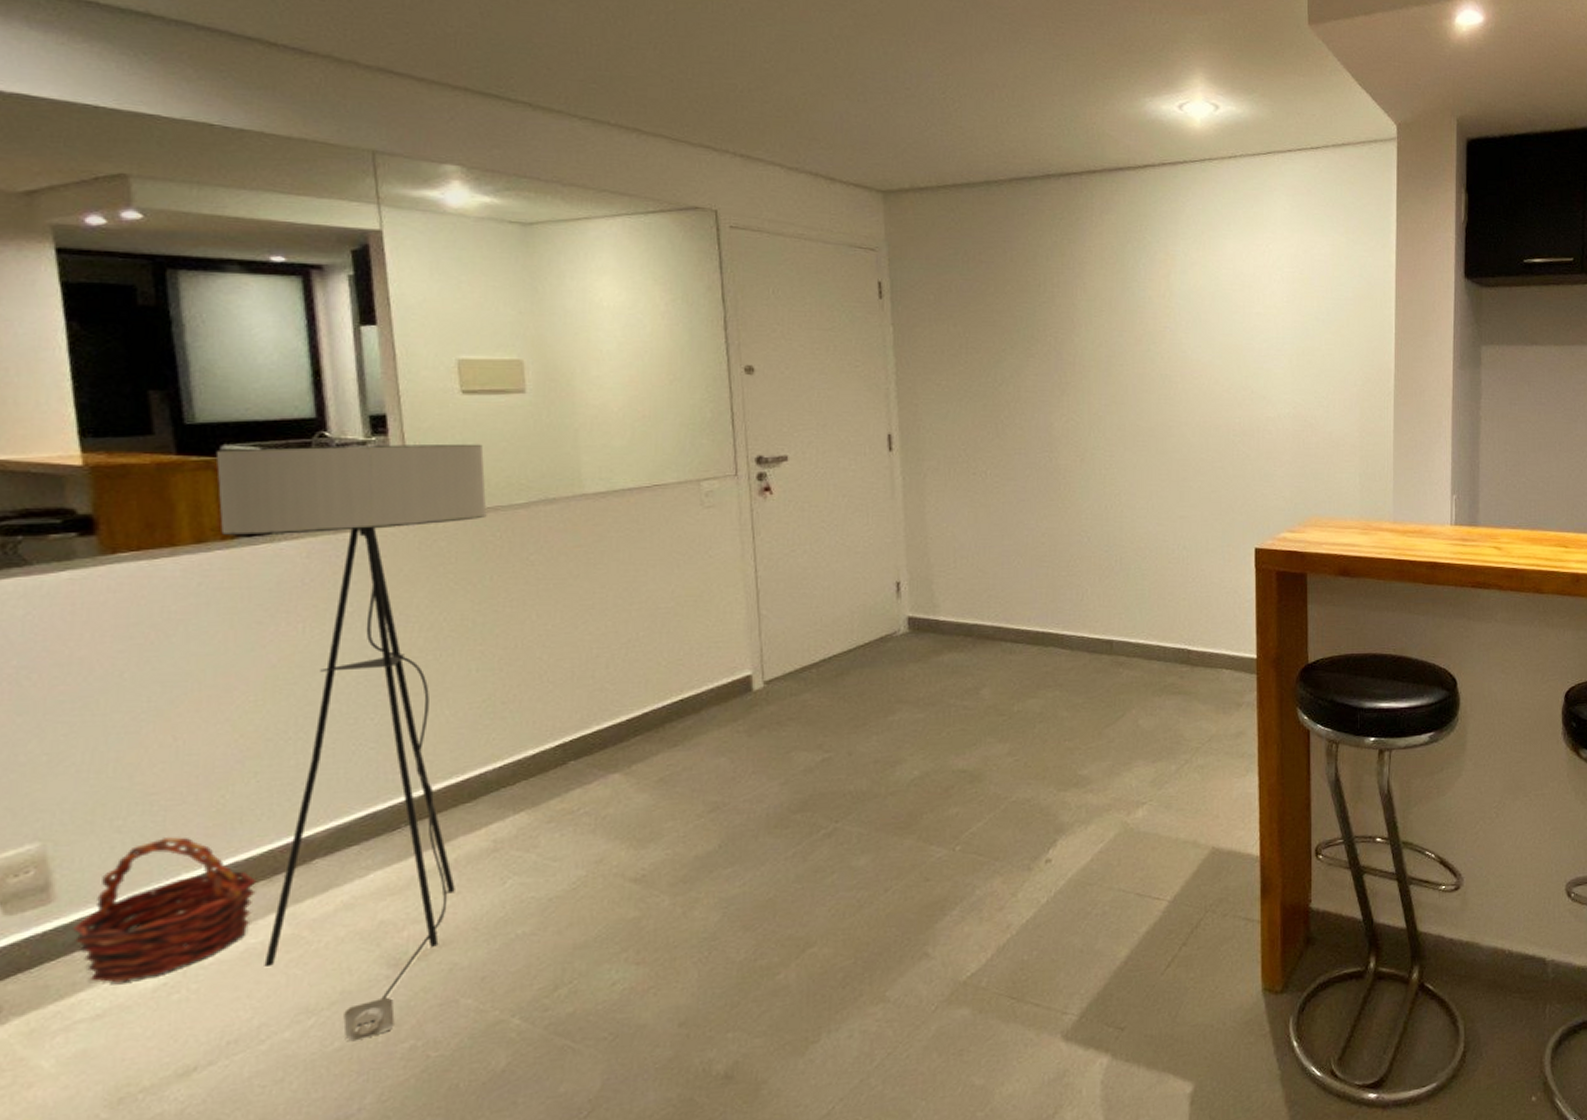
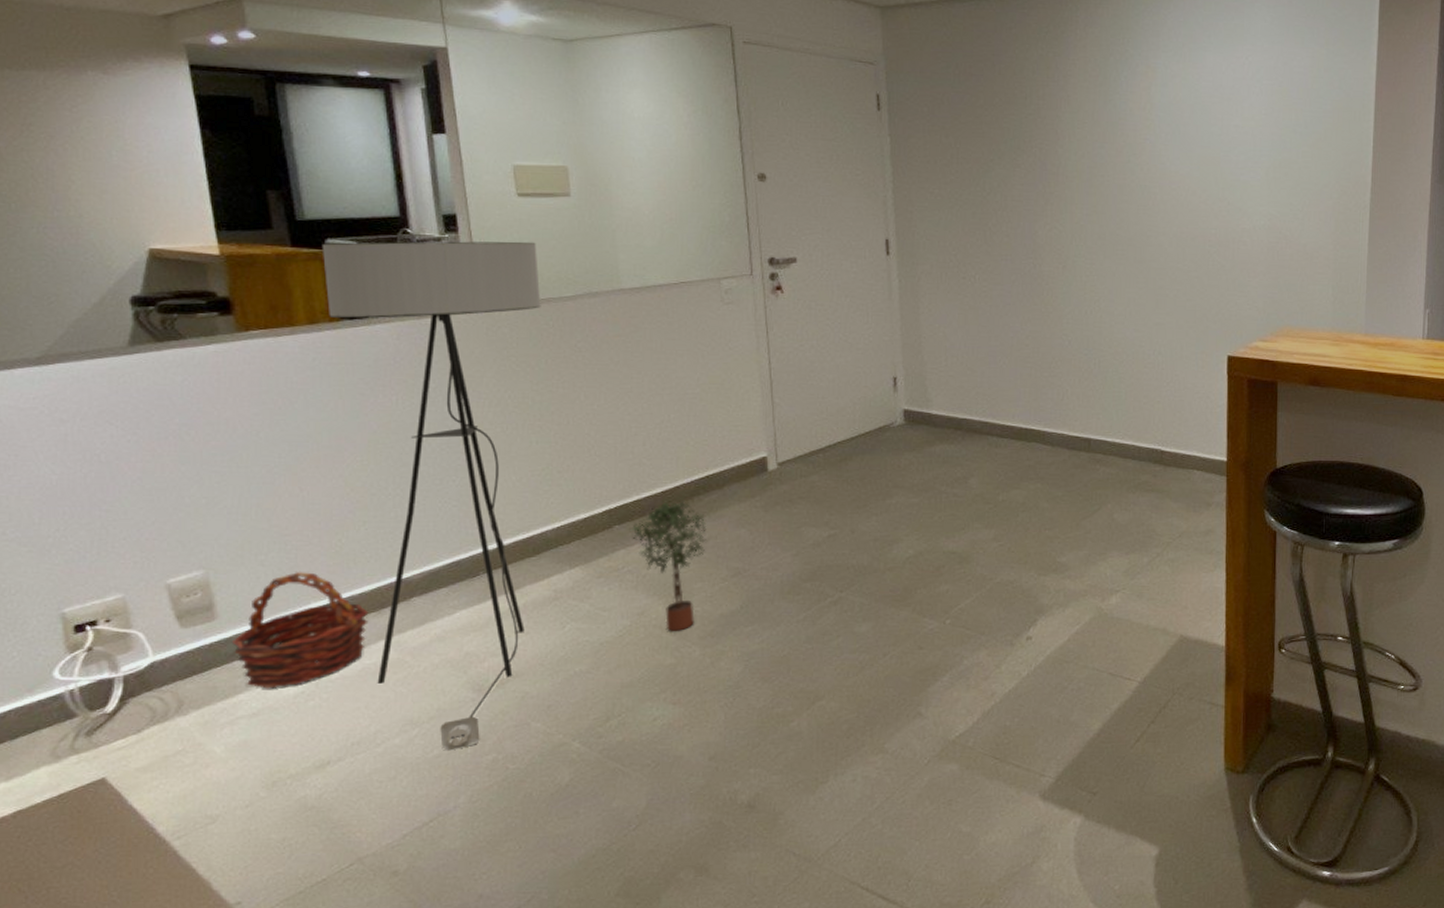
potted tree: none [587,729,681,881] -> present [629,501,708,632]

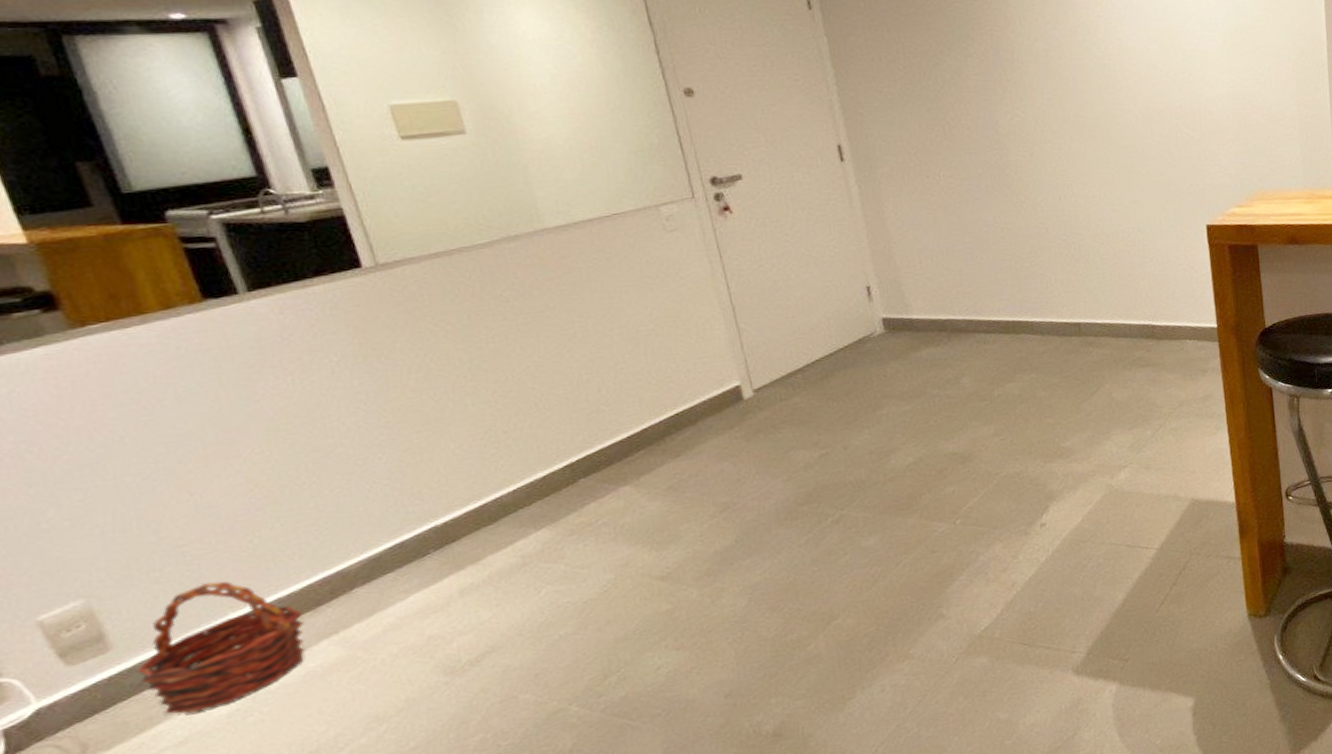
floor lamp: present [322,241,541,751] -> none [161,188,494,741]
potted tree: present [629,501,708,632] -> none [597,443,688,579]

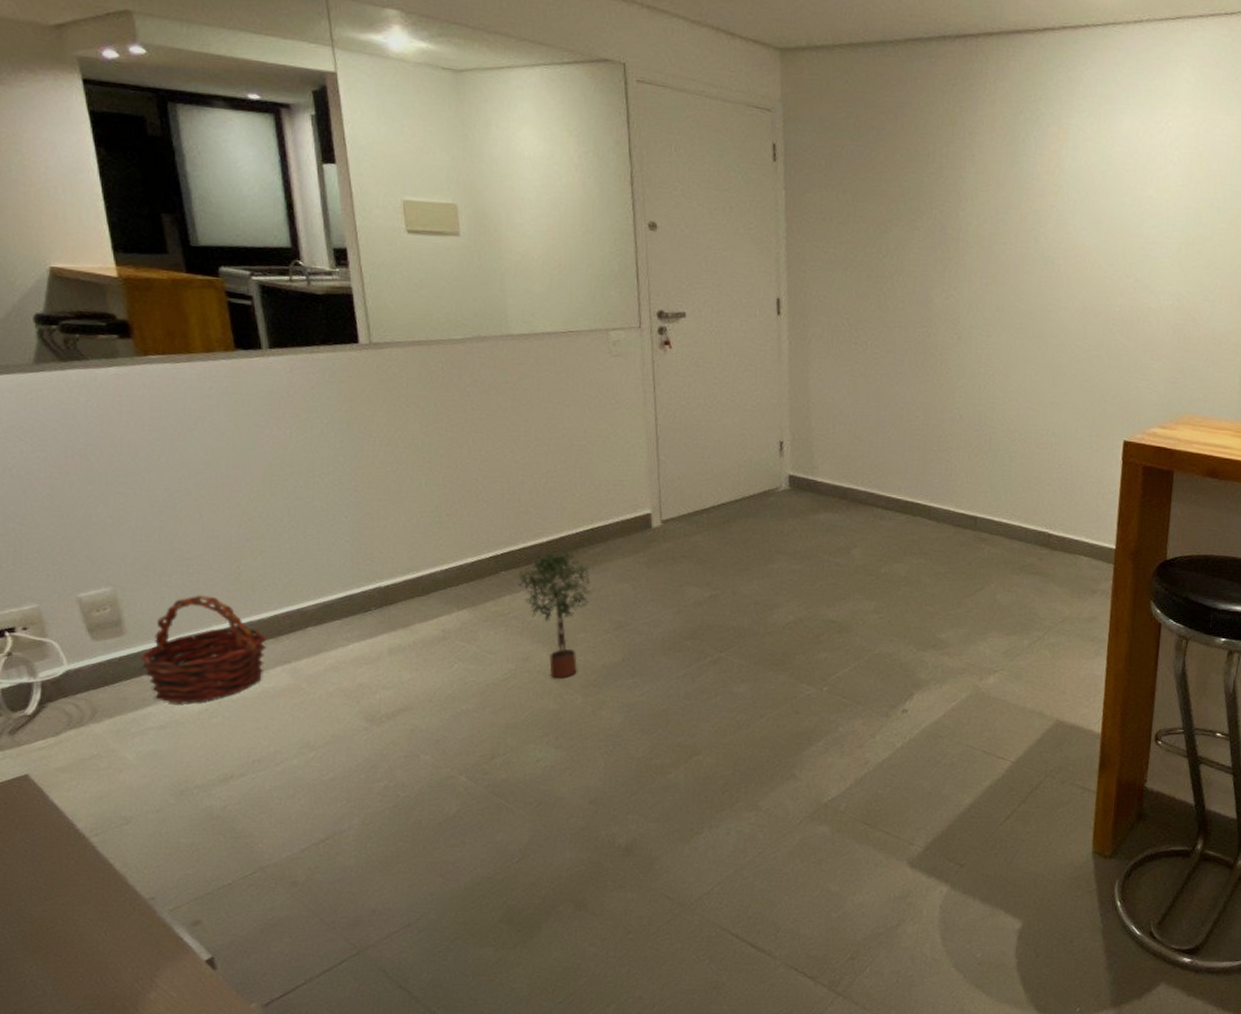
potted tree: none [597,443,688,579] -> present [515,552,591,679]

